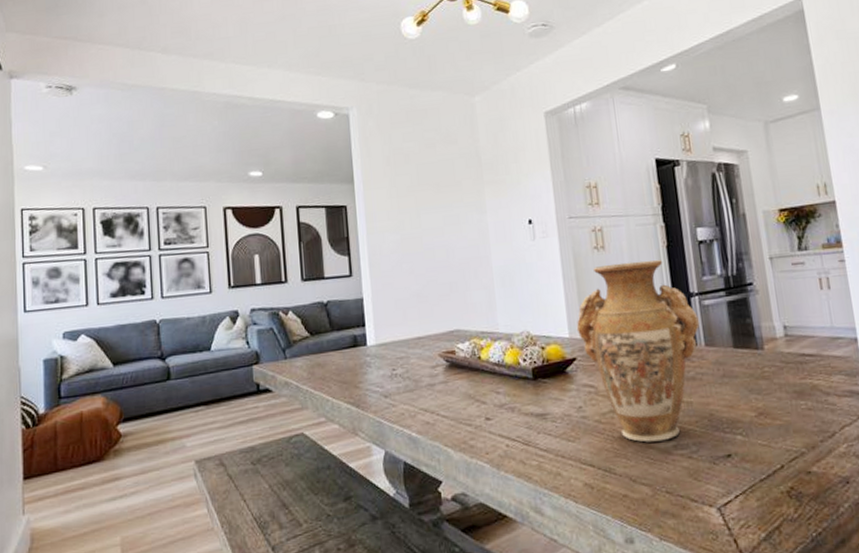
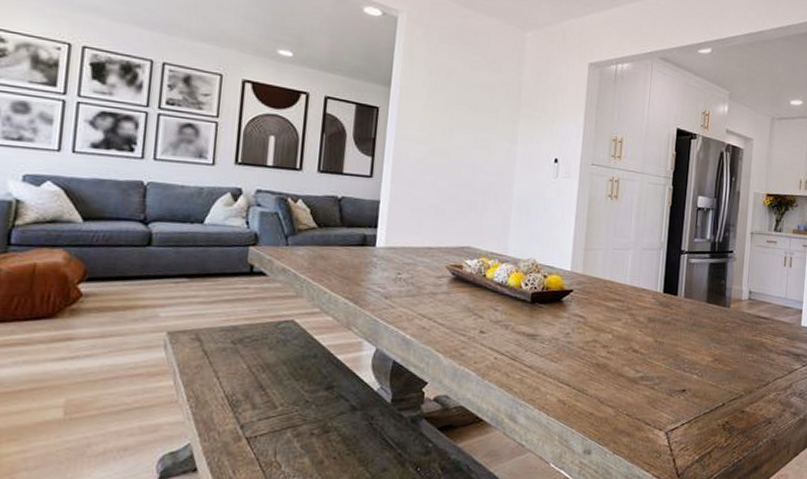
vase: present [576,260,700,443] -> none [578,212,684,372]

